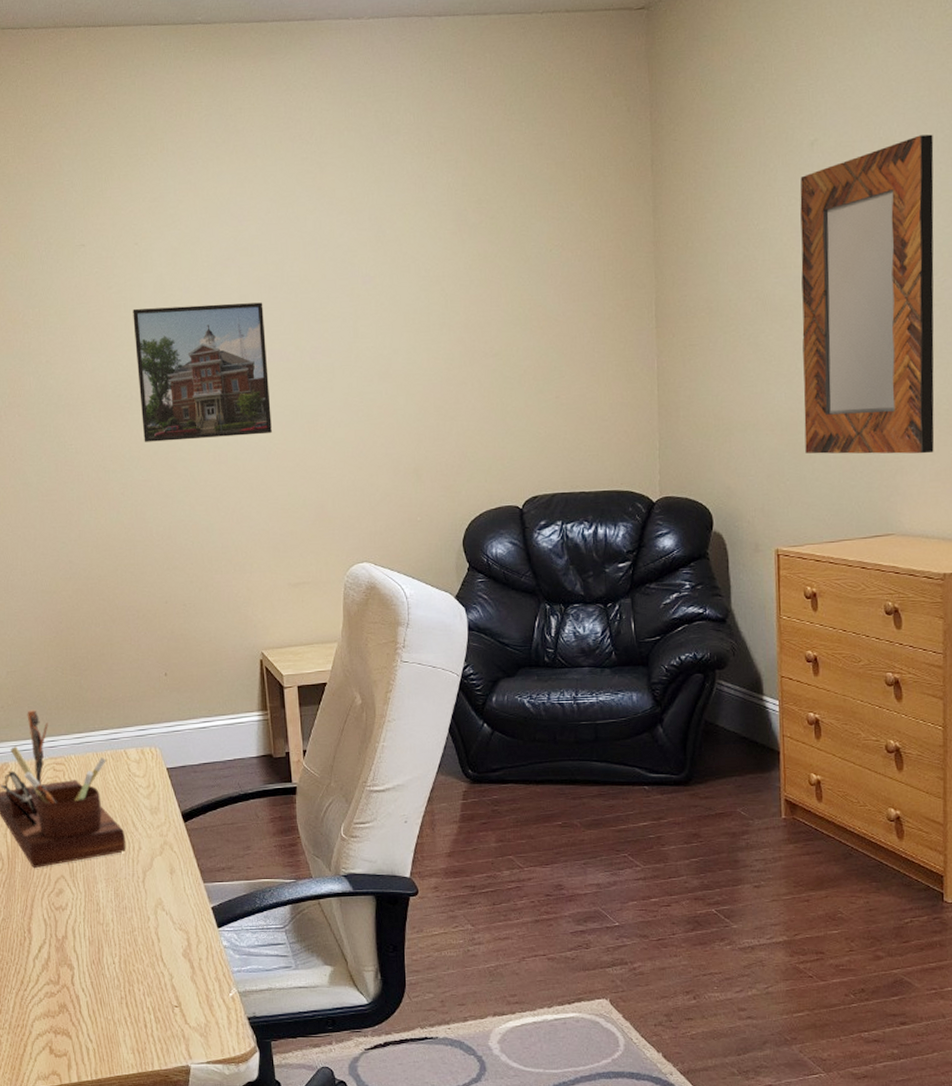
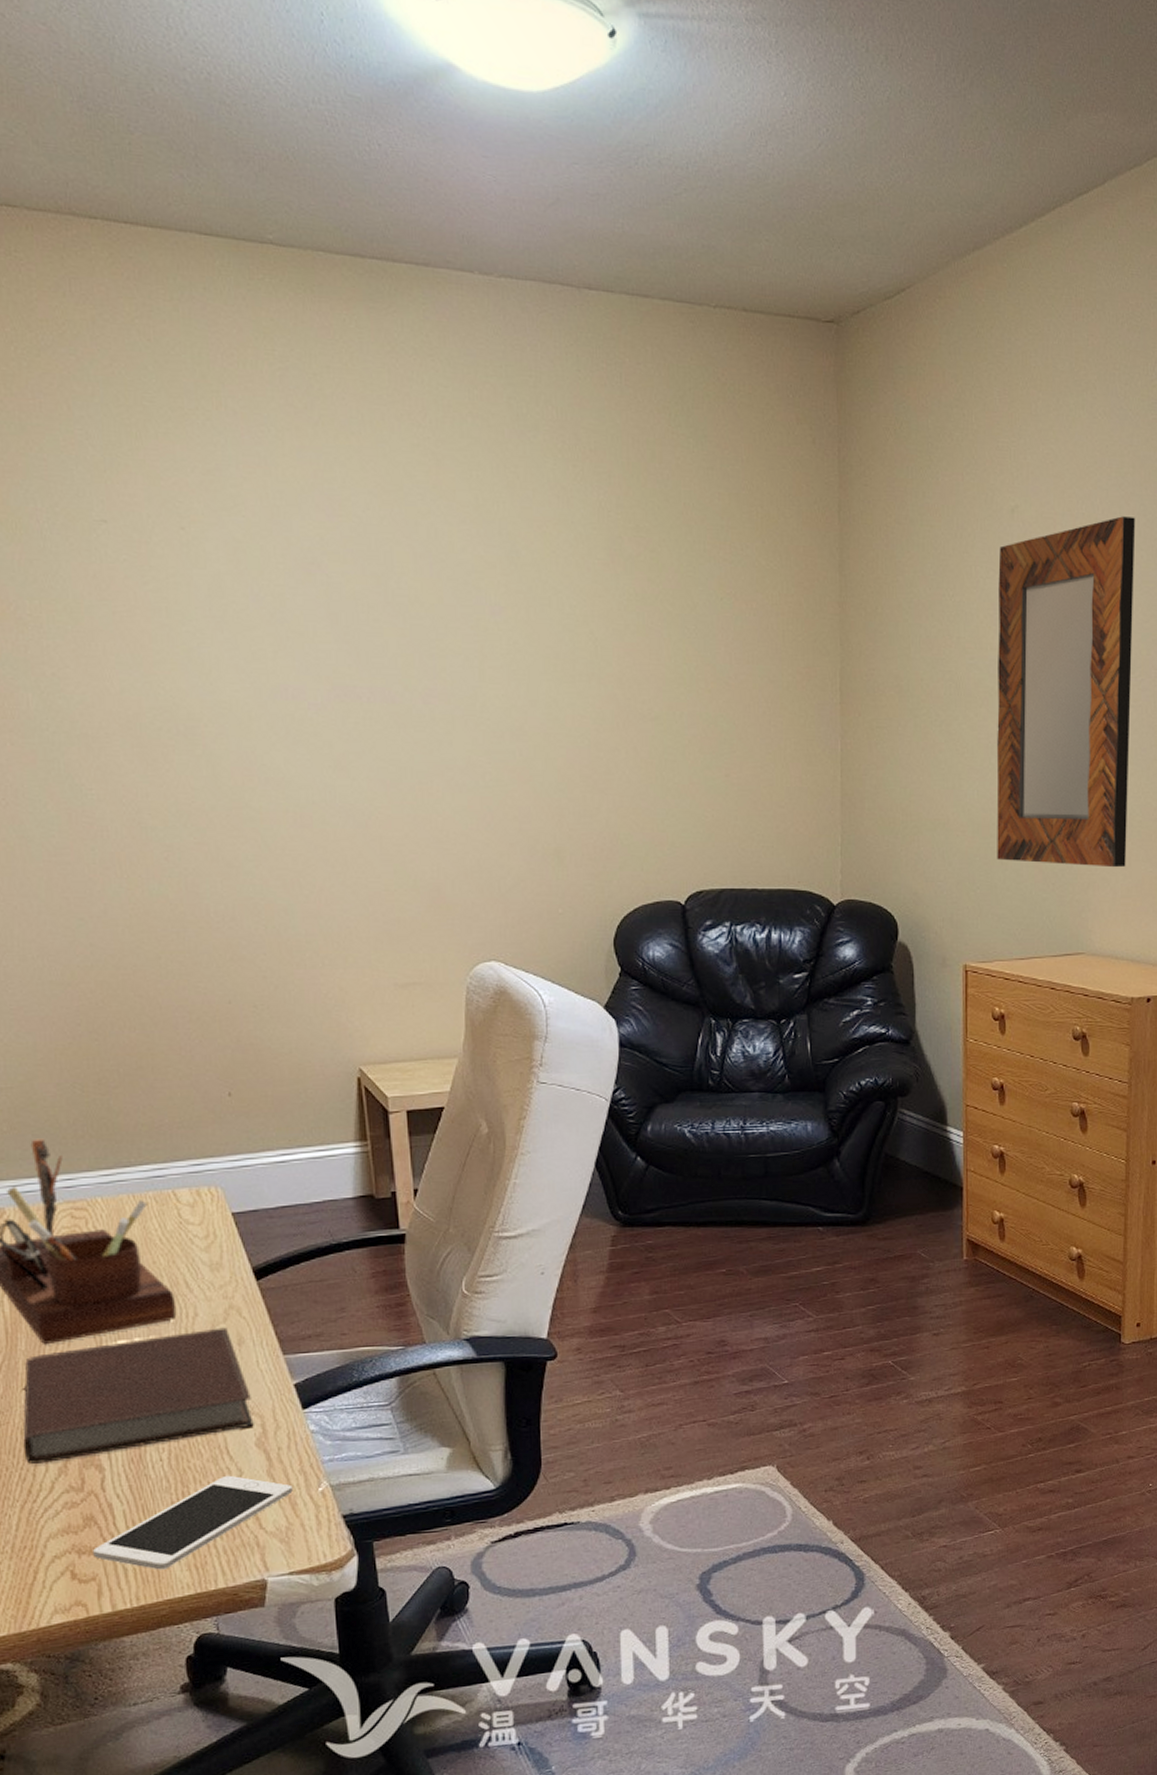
notebook: none [18,859,181,960] -> present [22,1327,254,1464]
cell phone: none [65,978,210,1051] -> present [93,1475,293,1570]
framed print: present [133,302,272,442] -> none [178,616,372,794]

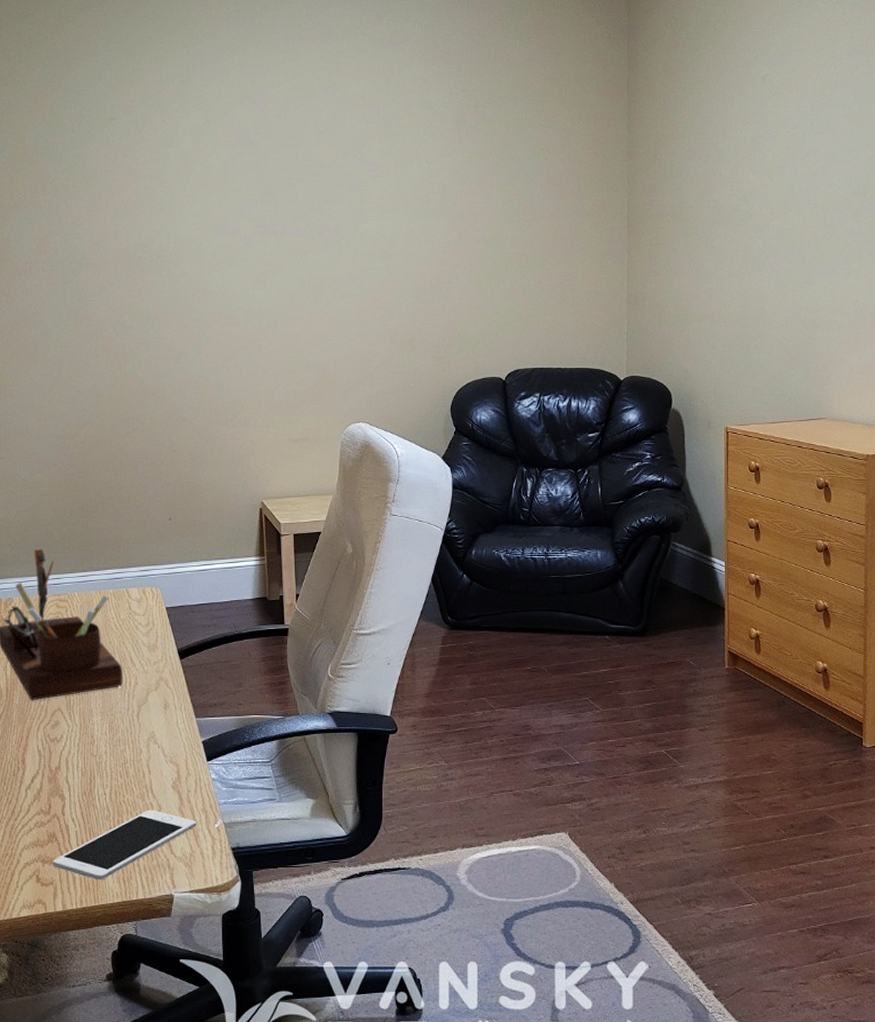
notebook: present [22,1327,254,1464] -> none [12,694,172,790]
home mirror: present [996,516,1136,868] -> none [752,78,864,350]

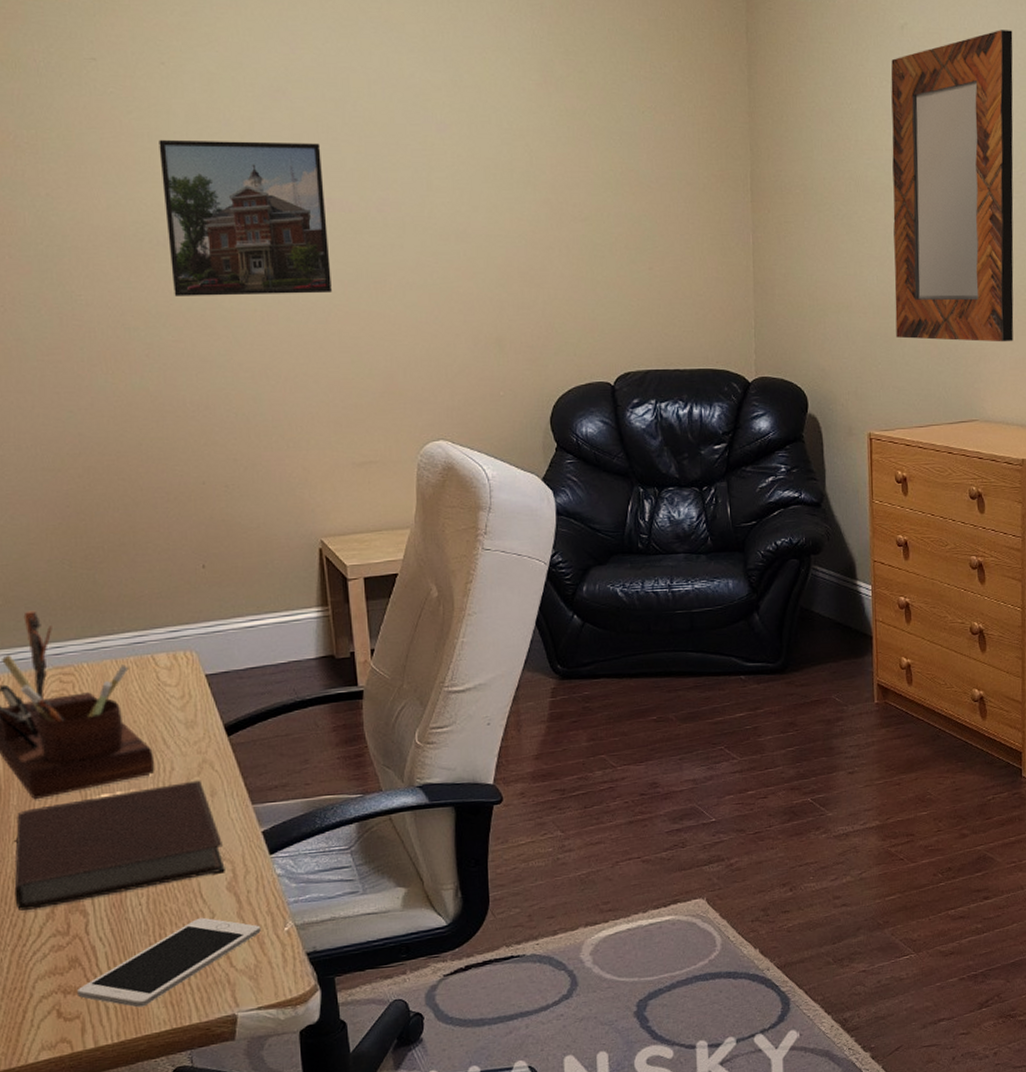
notebook: none [12,694,172,790] -> present [14,780,225,911]
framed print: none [157,180,281,302] -> present [159,140,332,296]
home mirror: none [752,78,864,350] -> present [891,30,1014,342]

